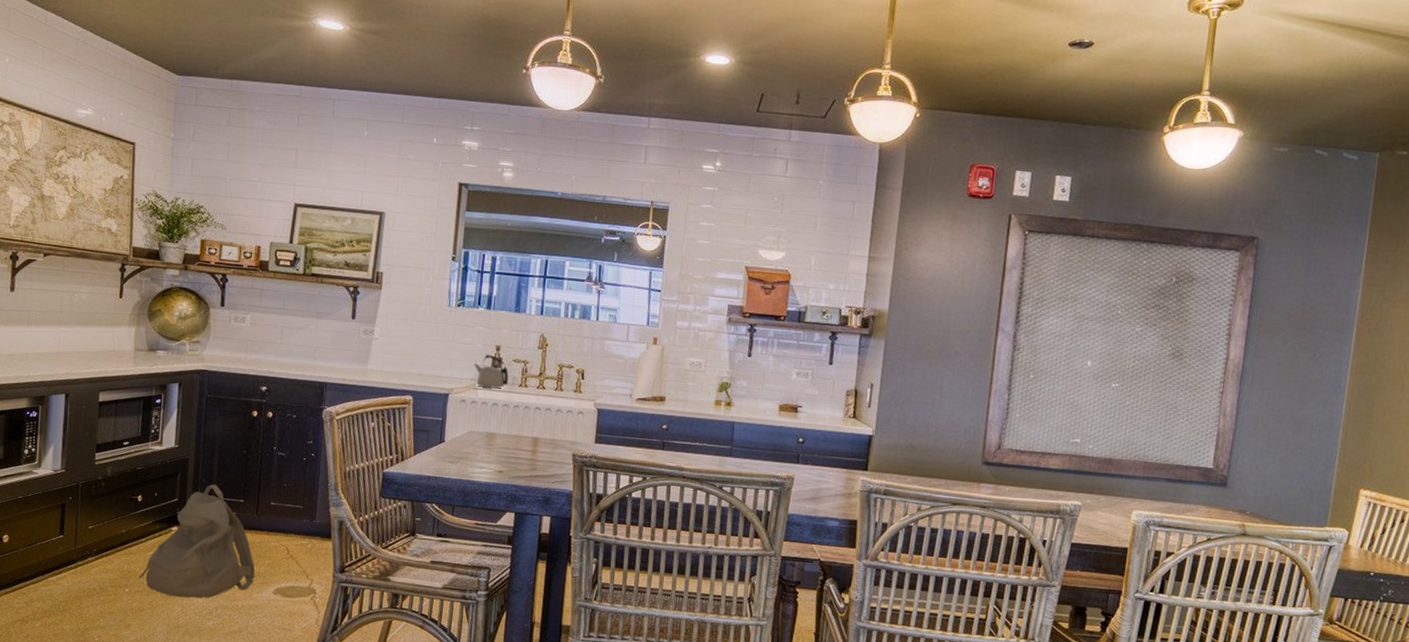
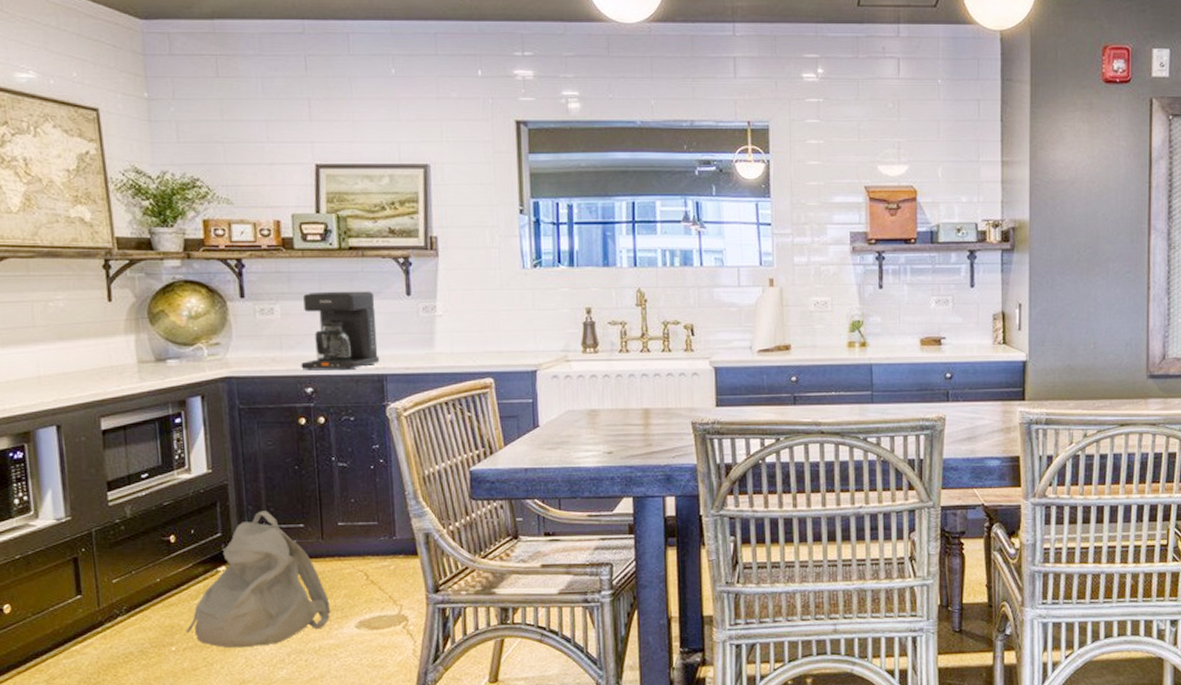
coffee maker: none [260,308,326,376] -> present [301,291,380,371]
kettle: present [473,355,509,389] -> none [561,320,606,359]

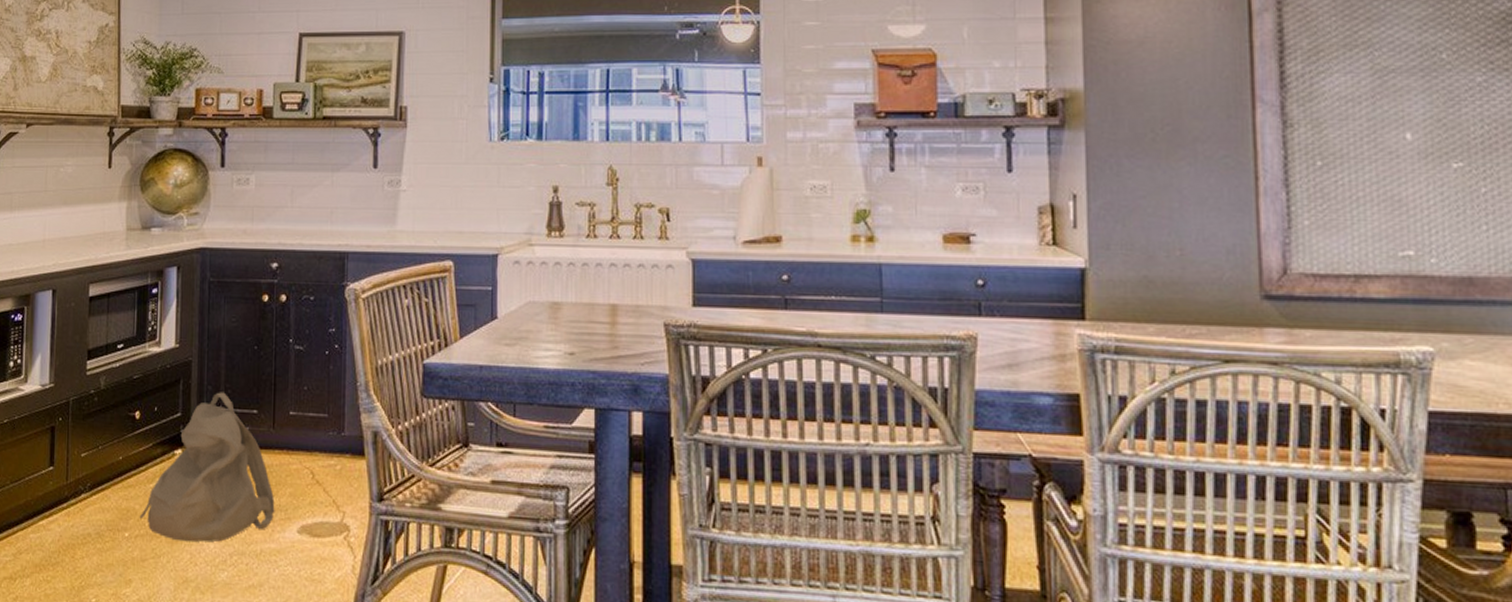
coffee maker: present [301,291,380,371] -> none [269,162,343,246]

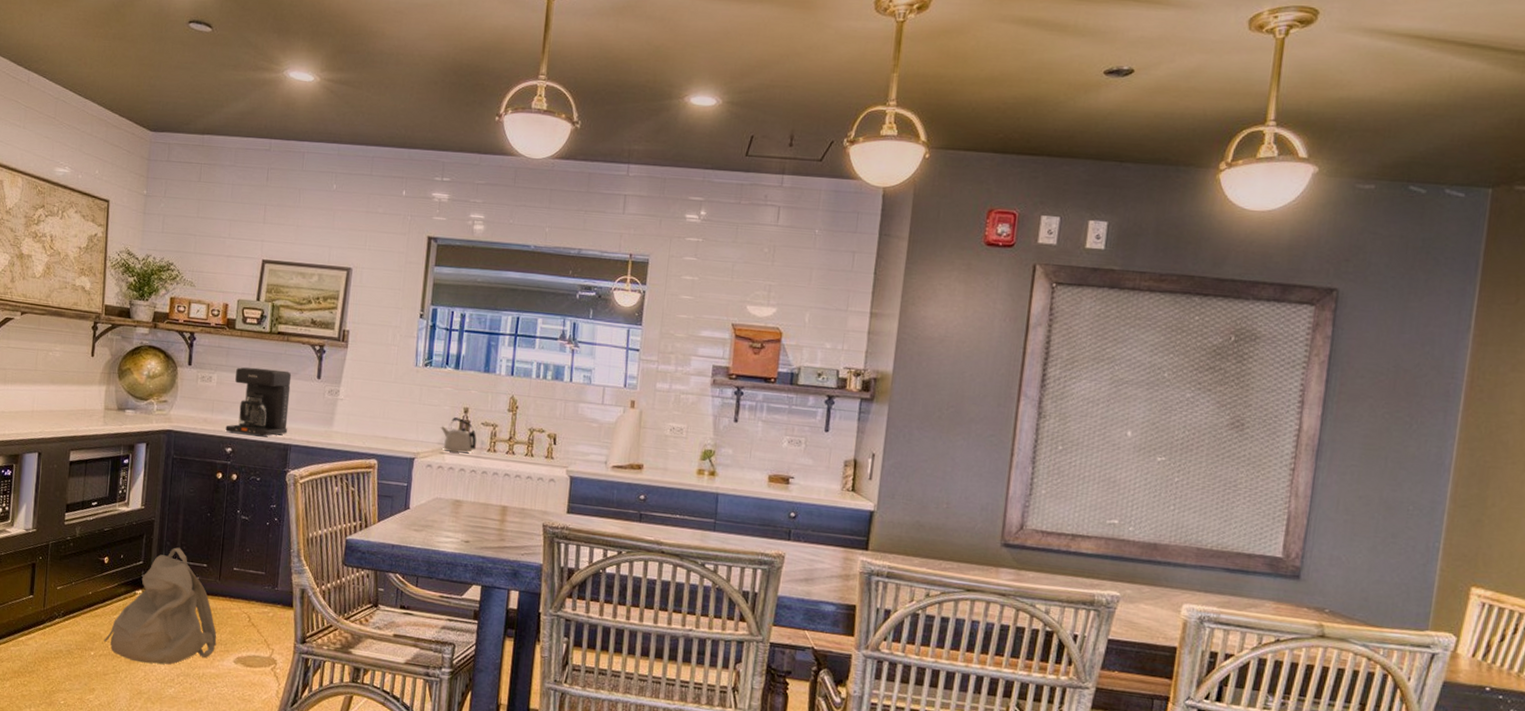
coffee maker: none [269,162,343,246] -> present [225,367,292,437]
kettle: none [526,199,573,244] -> present [440,417,477,454]

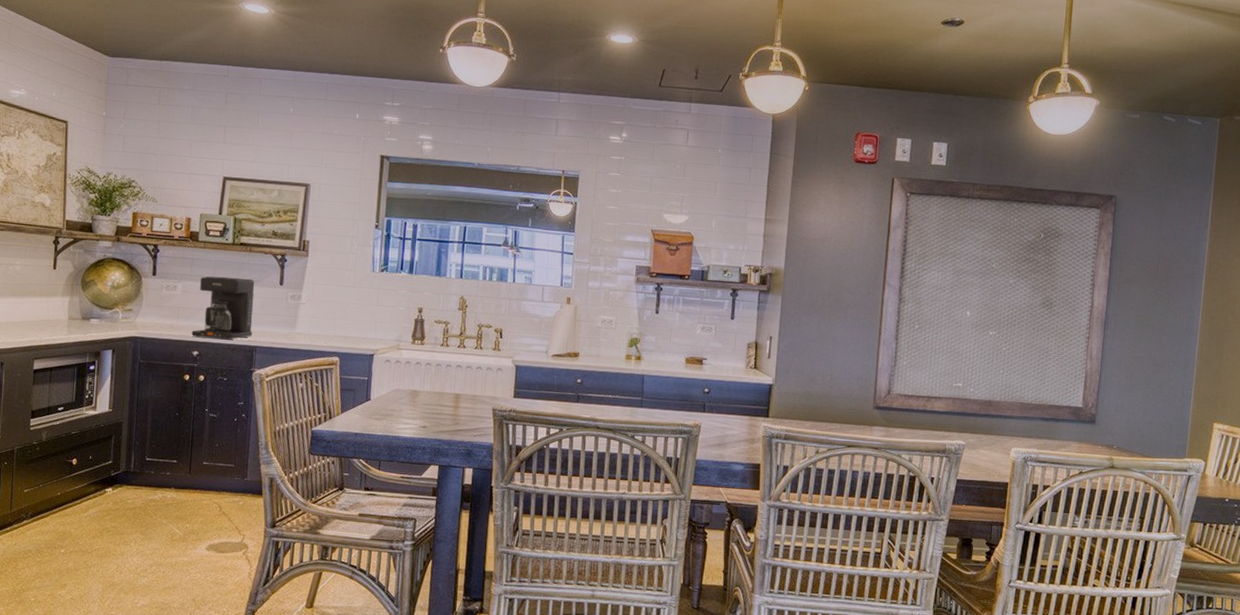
backpack: present [103,547,217,664] -> none [74,446,189,557]
kettle: present [440,417,477,454] -> none [397,317,431,349]

